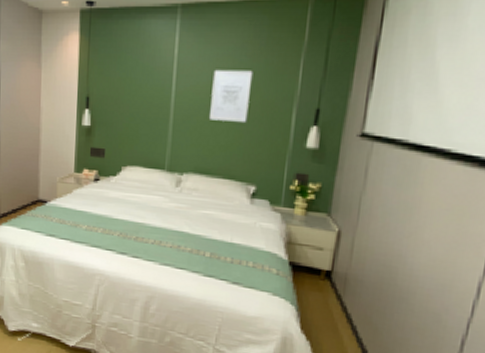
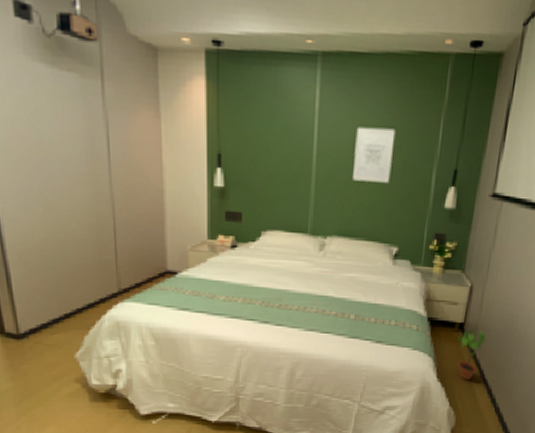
potted plant: none [324,279,358,337] -> present [457,330,486,381]

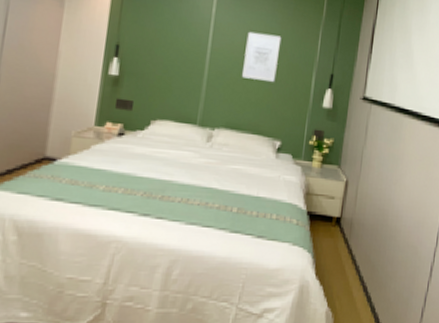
potted plant: present [457,330,486,381] -> none [334,225,360,278]

